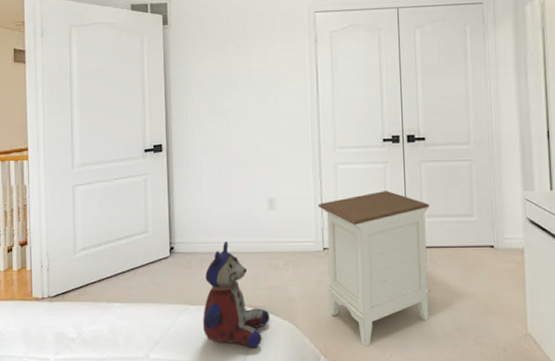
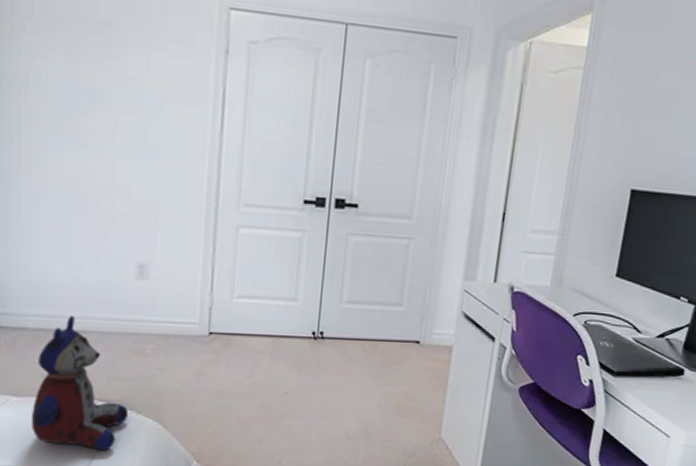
nightstand: present [317,191,430,348] -> none [206,266,352,452]

